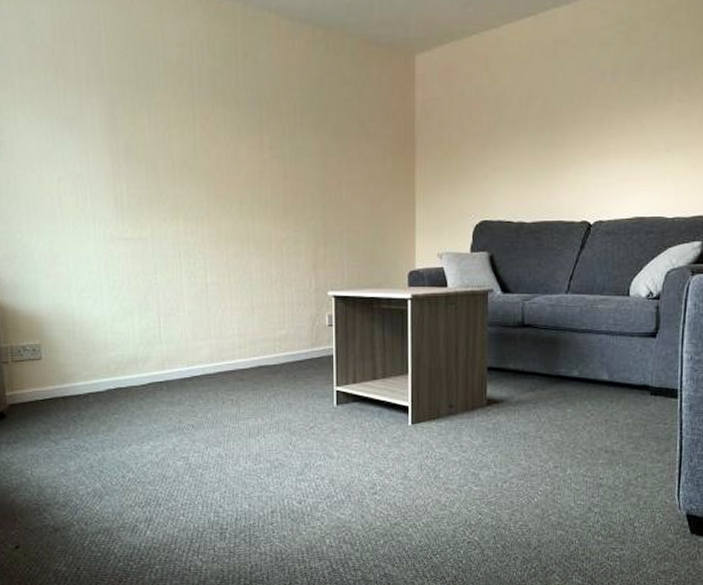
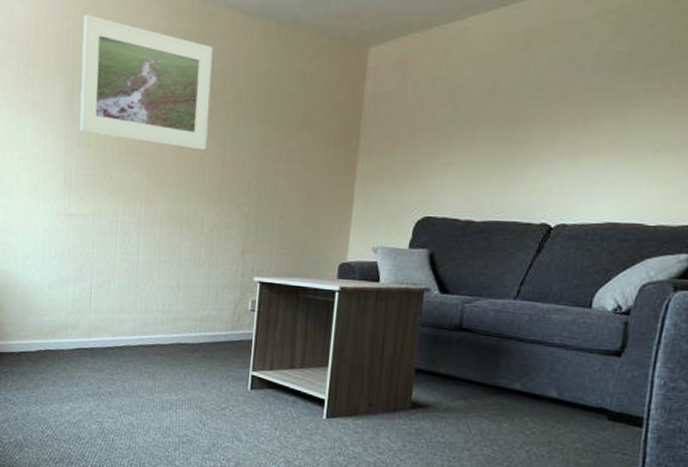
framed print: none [115,17,265,163] -> present [79,14,213,150]

